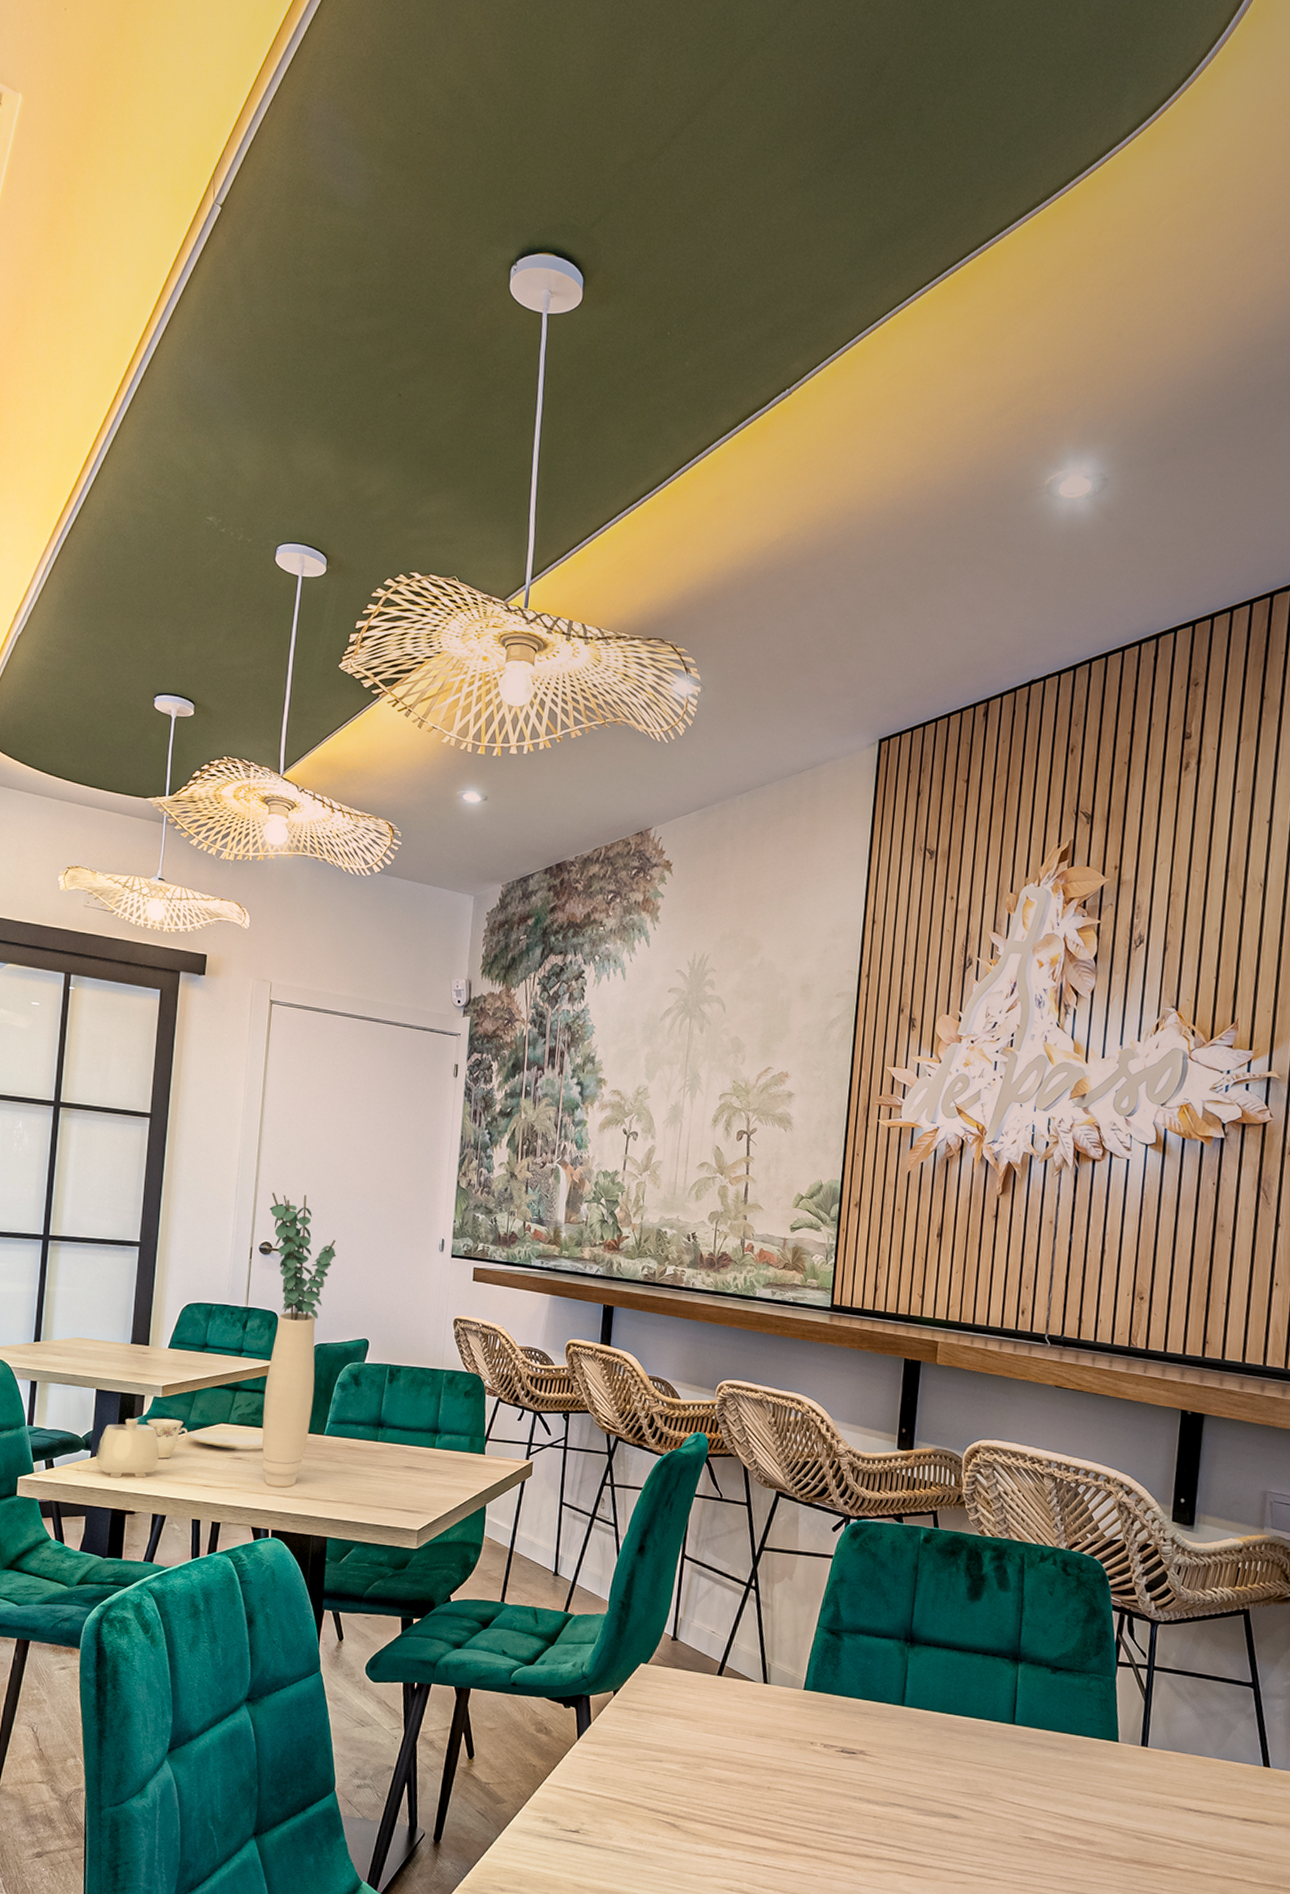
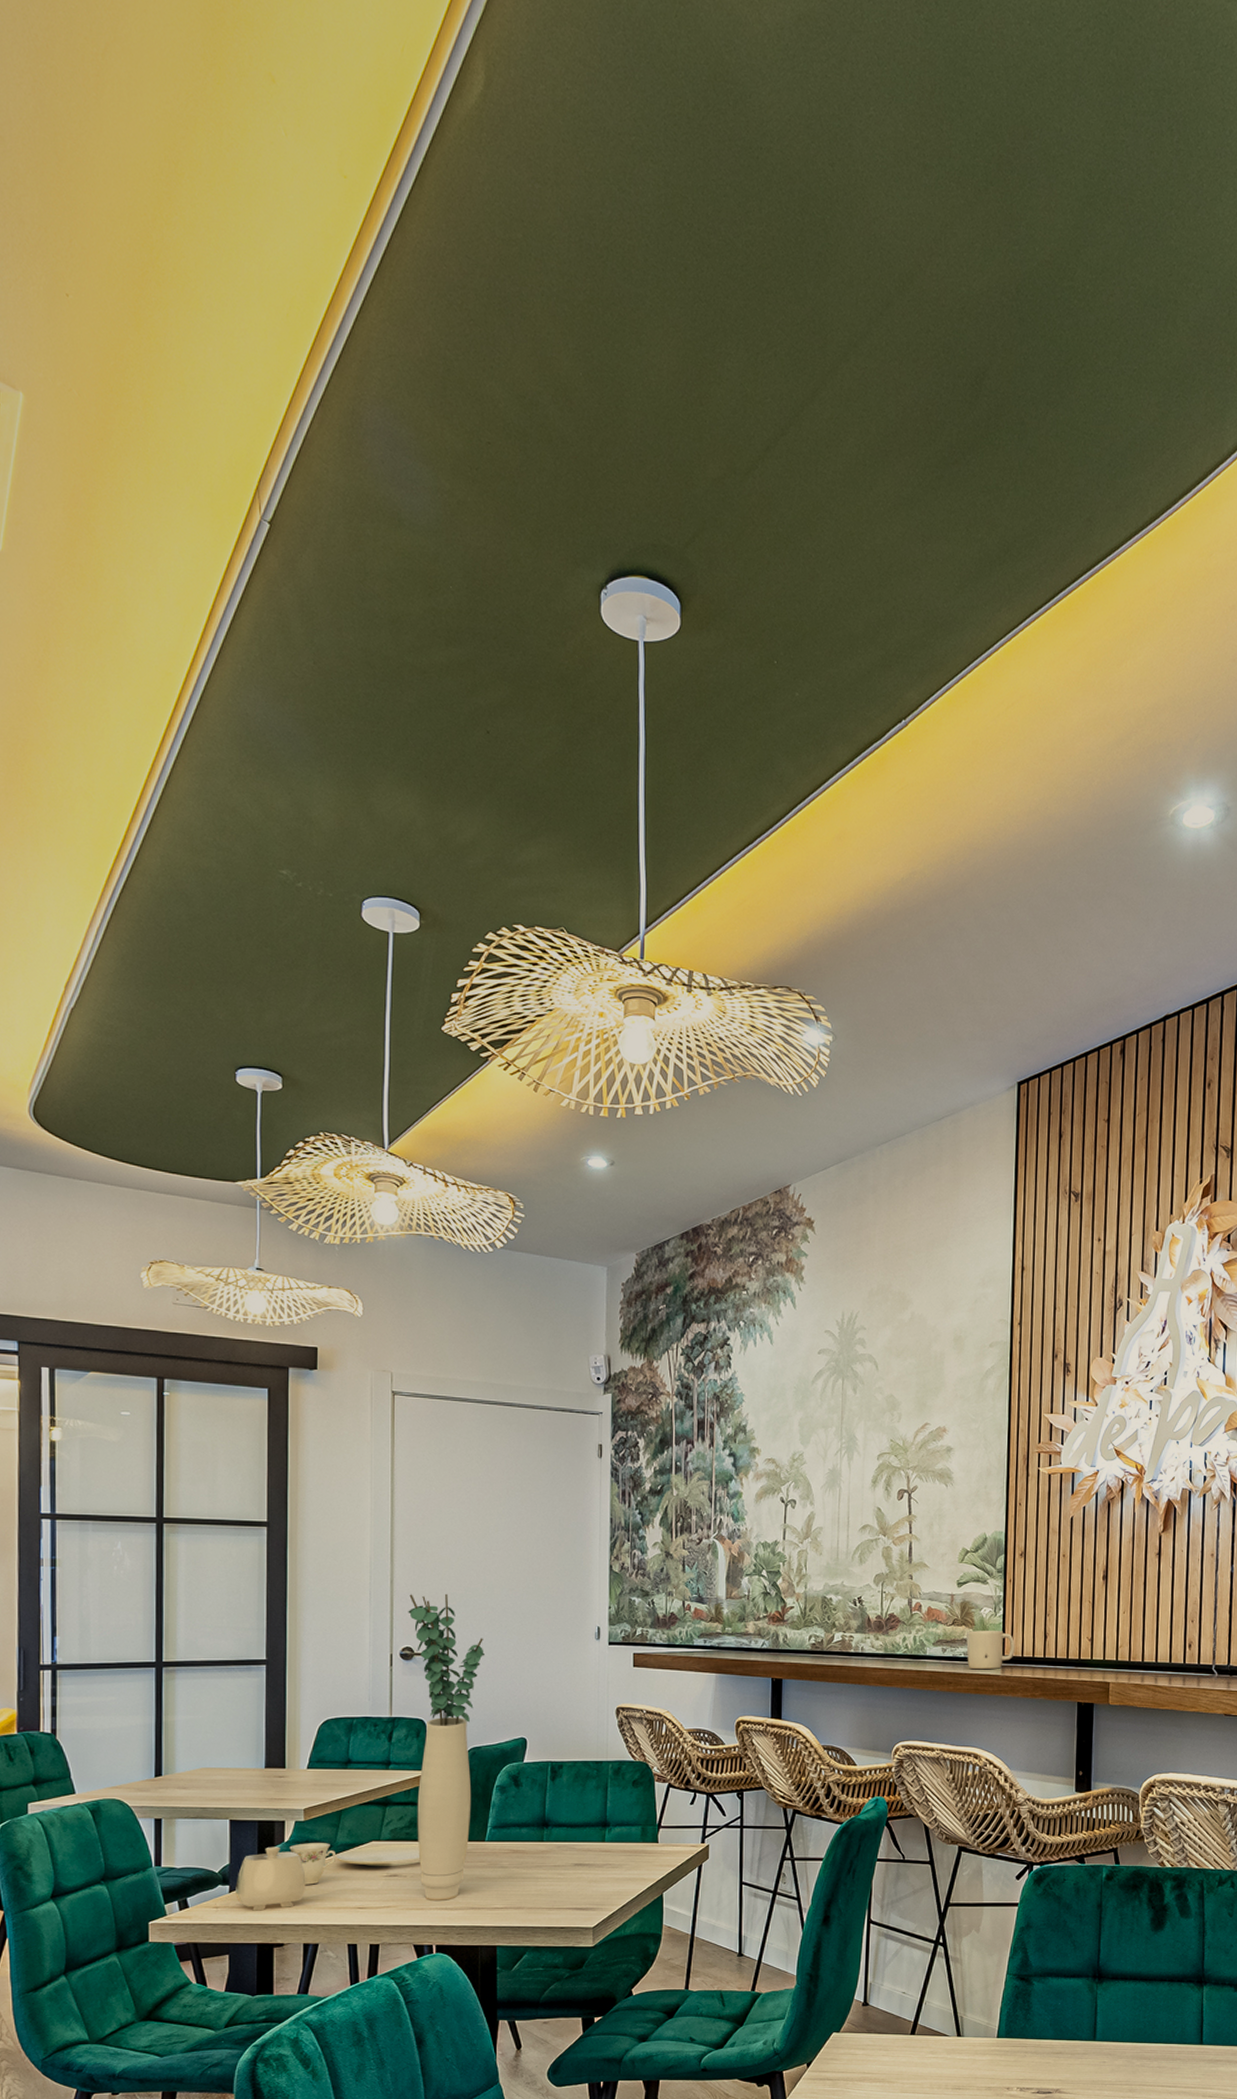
mug: none [796,1276,845,1317] -> present [965,1630,1015,1670]

